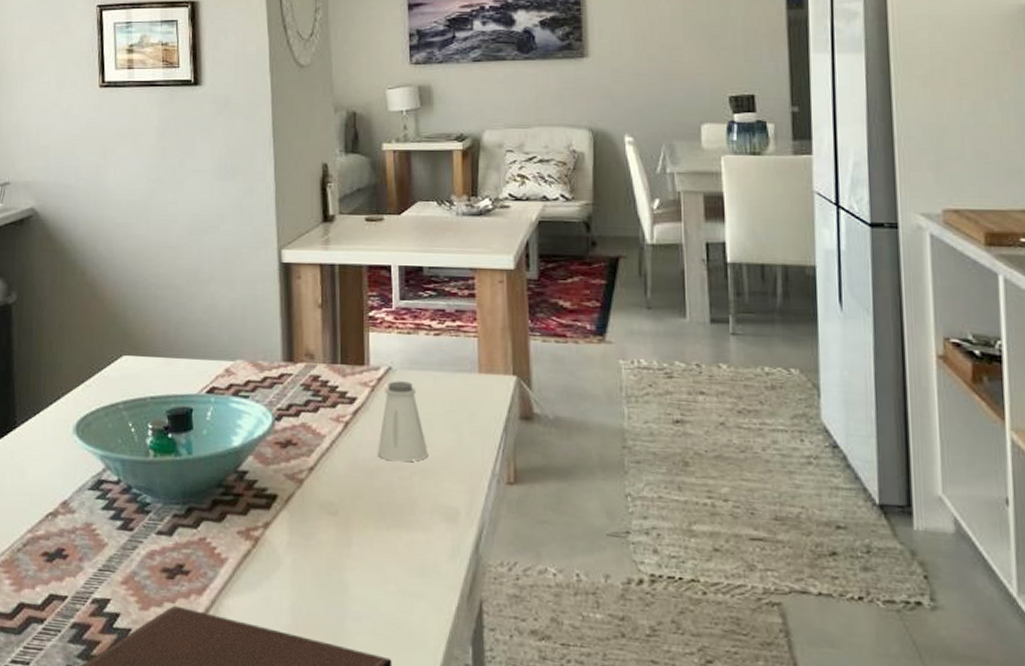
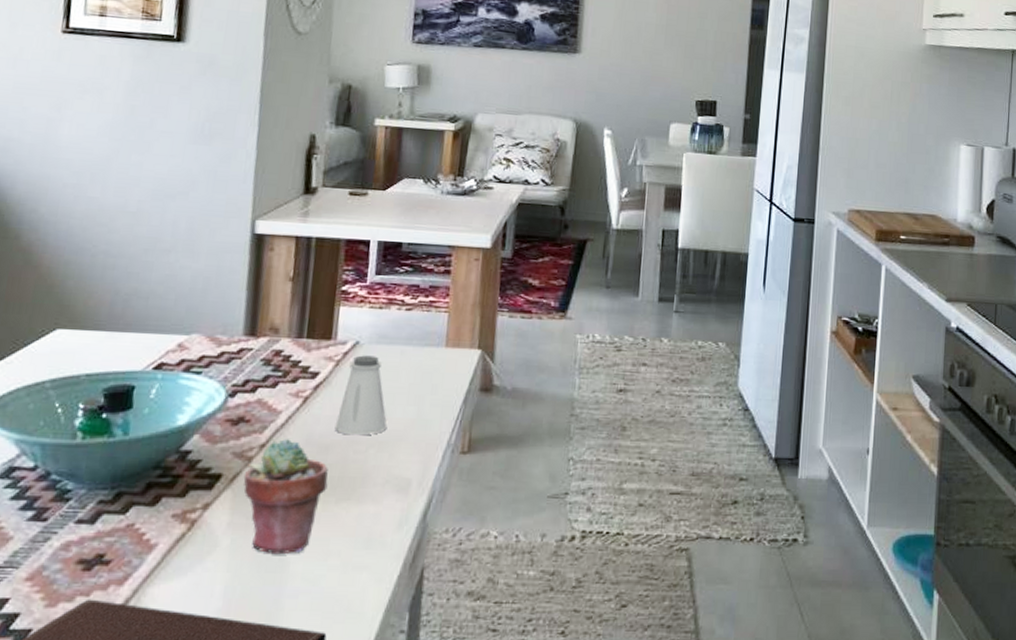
potted succulent: none [297,463,377,577] -> present [243,439,328,555]

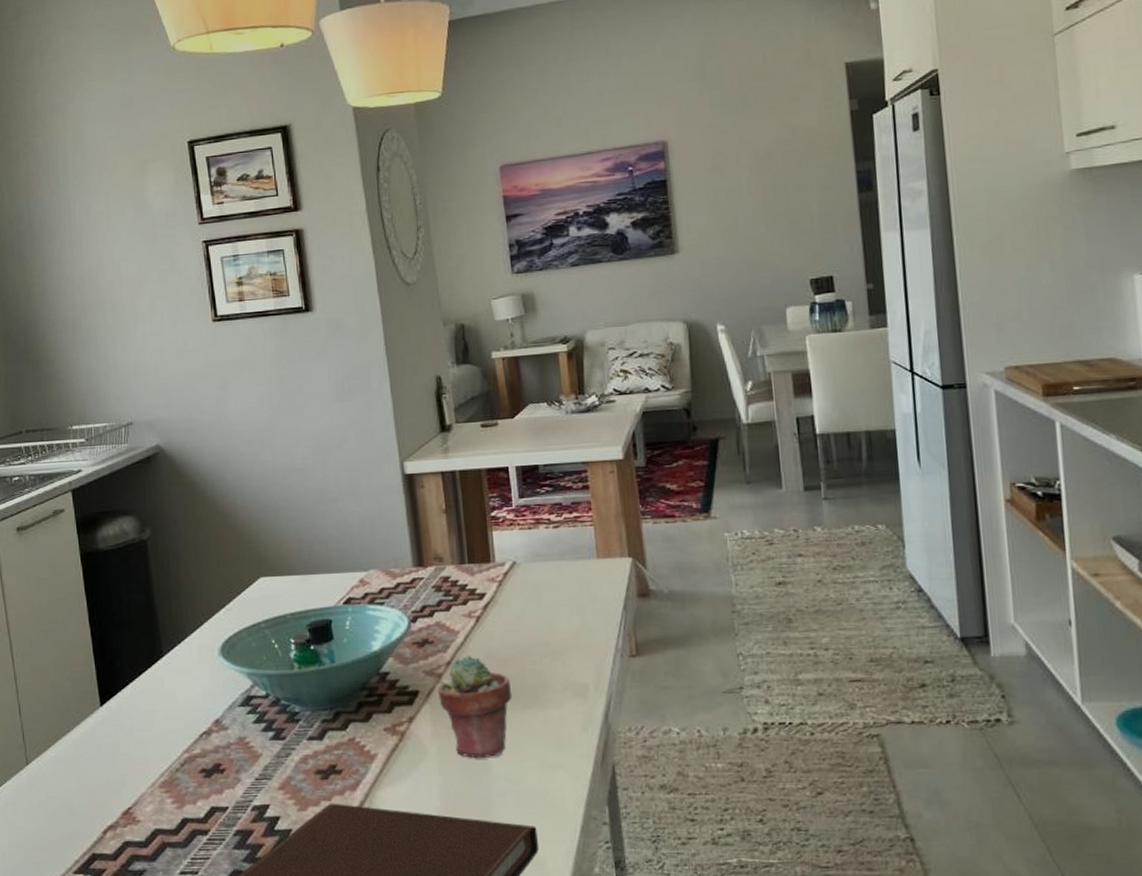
saltshaker: present [334,355,387,436] -> none [508,573,556,648]

